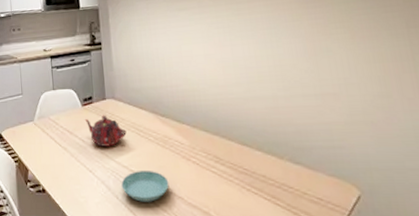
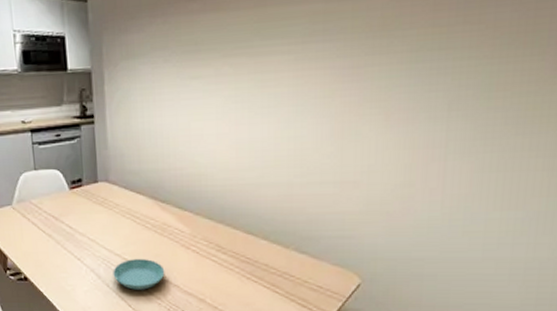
teapot: present [85,115,127,147] -> none [73,199,121,234]

